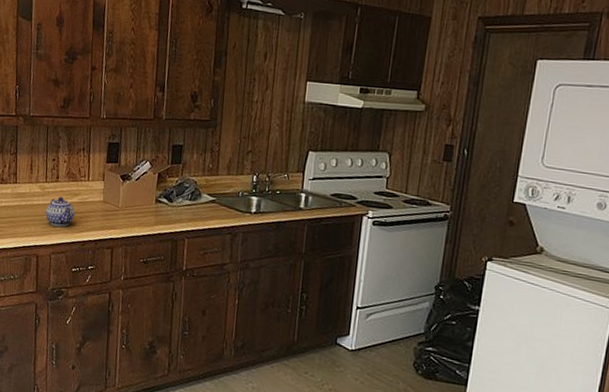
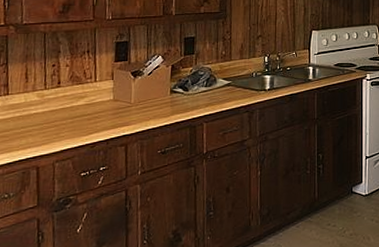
teapot: present [46,197,76,227] -> none [46,102,82,133]

